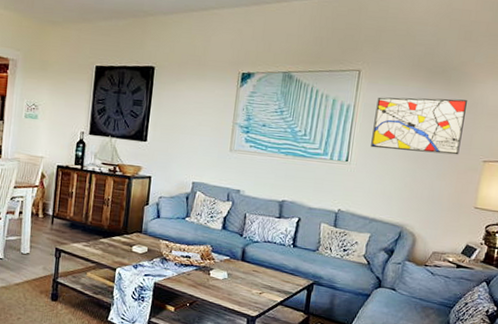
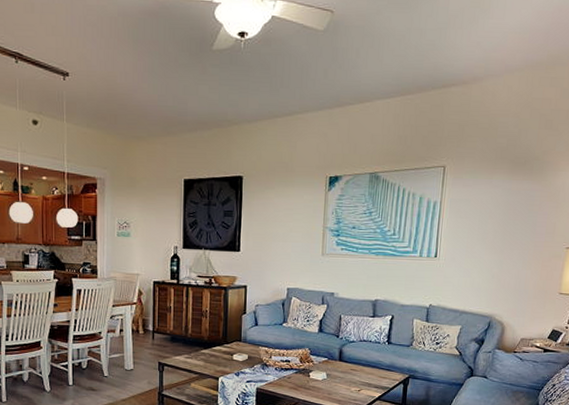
wall art: present [371,97,467,155] -> none [458,188,549,244]

